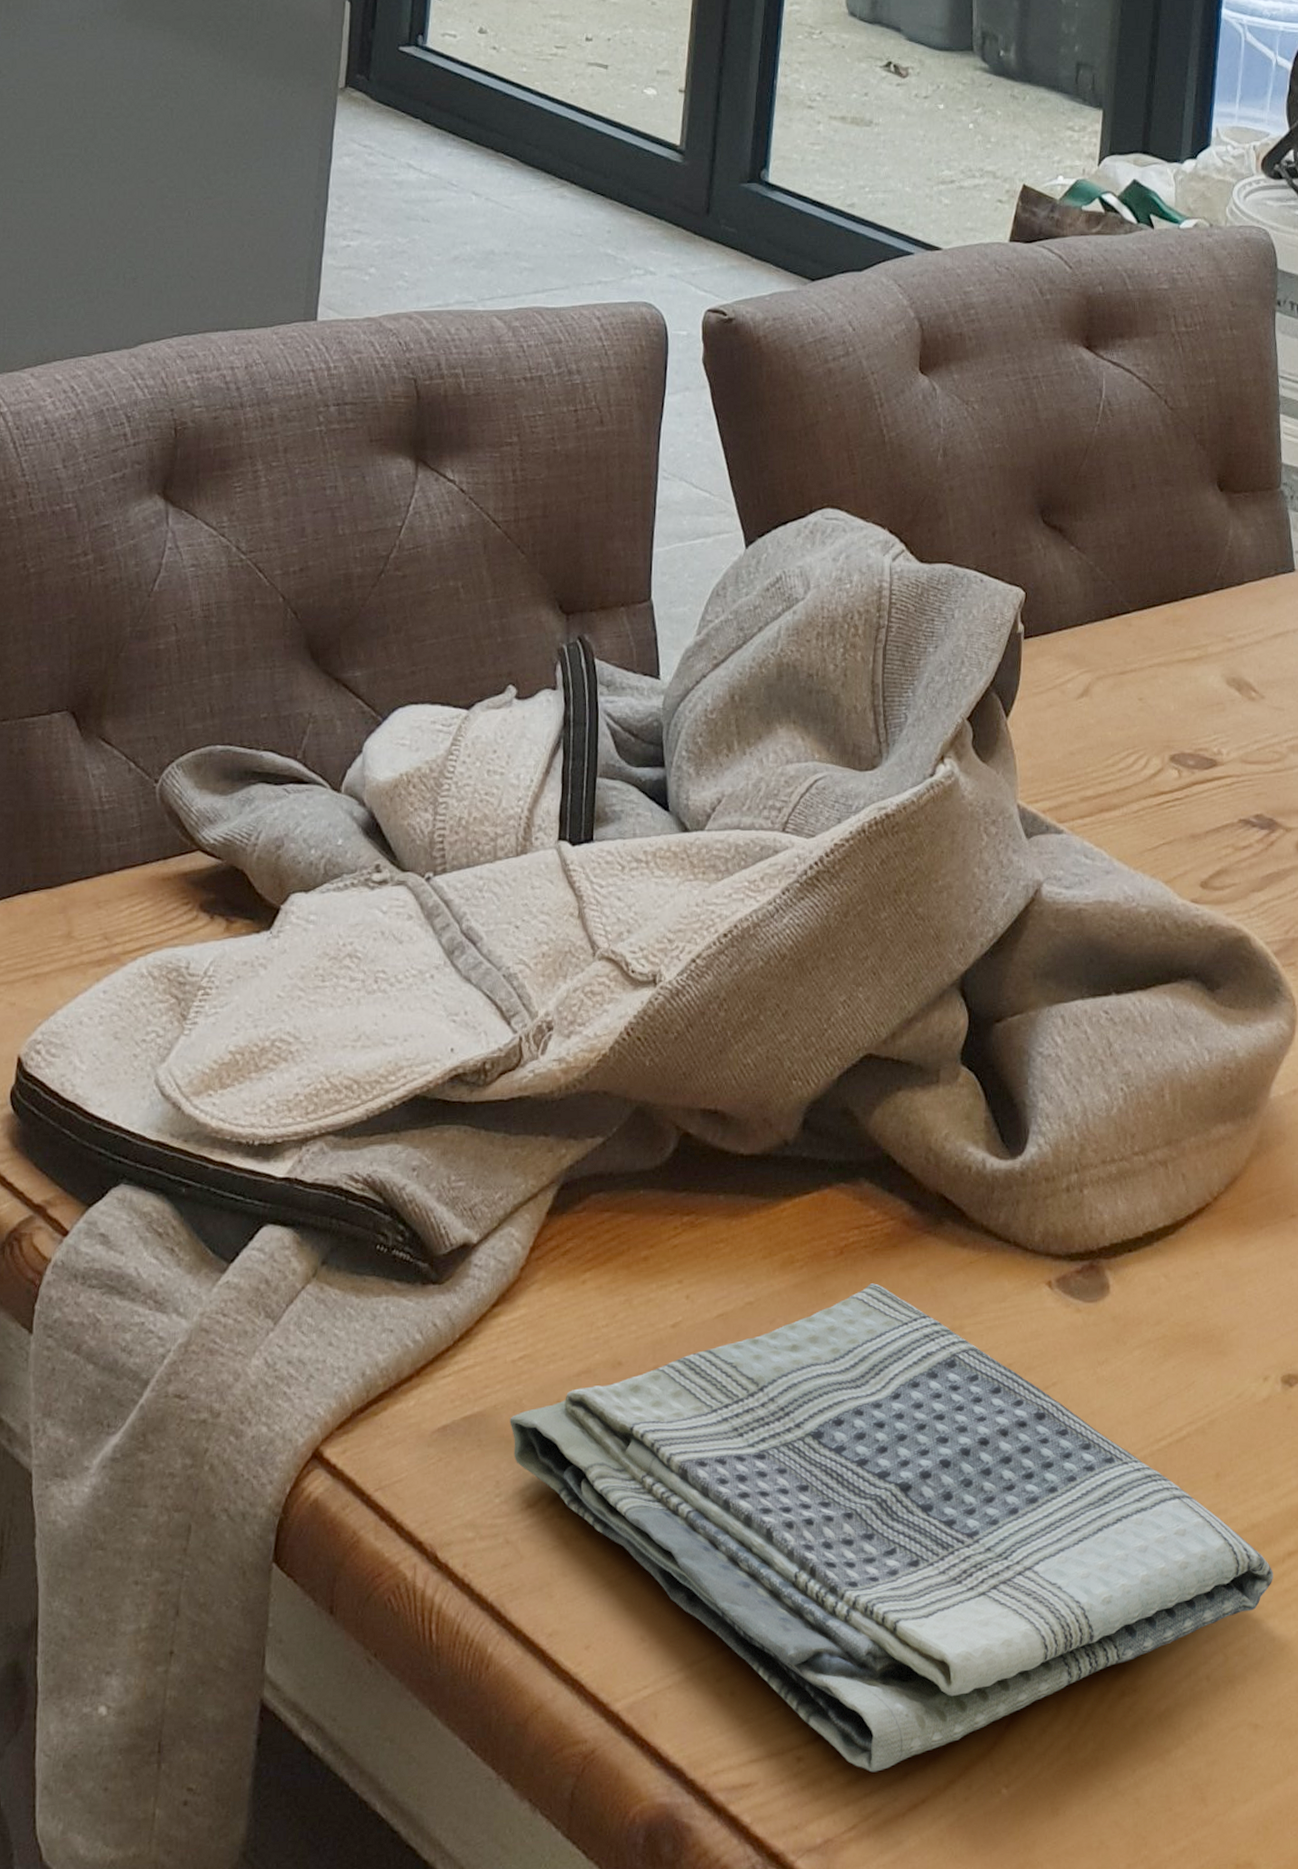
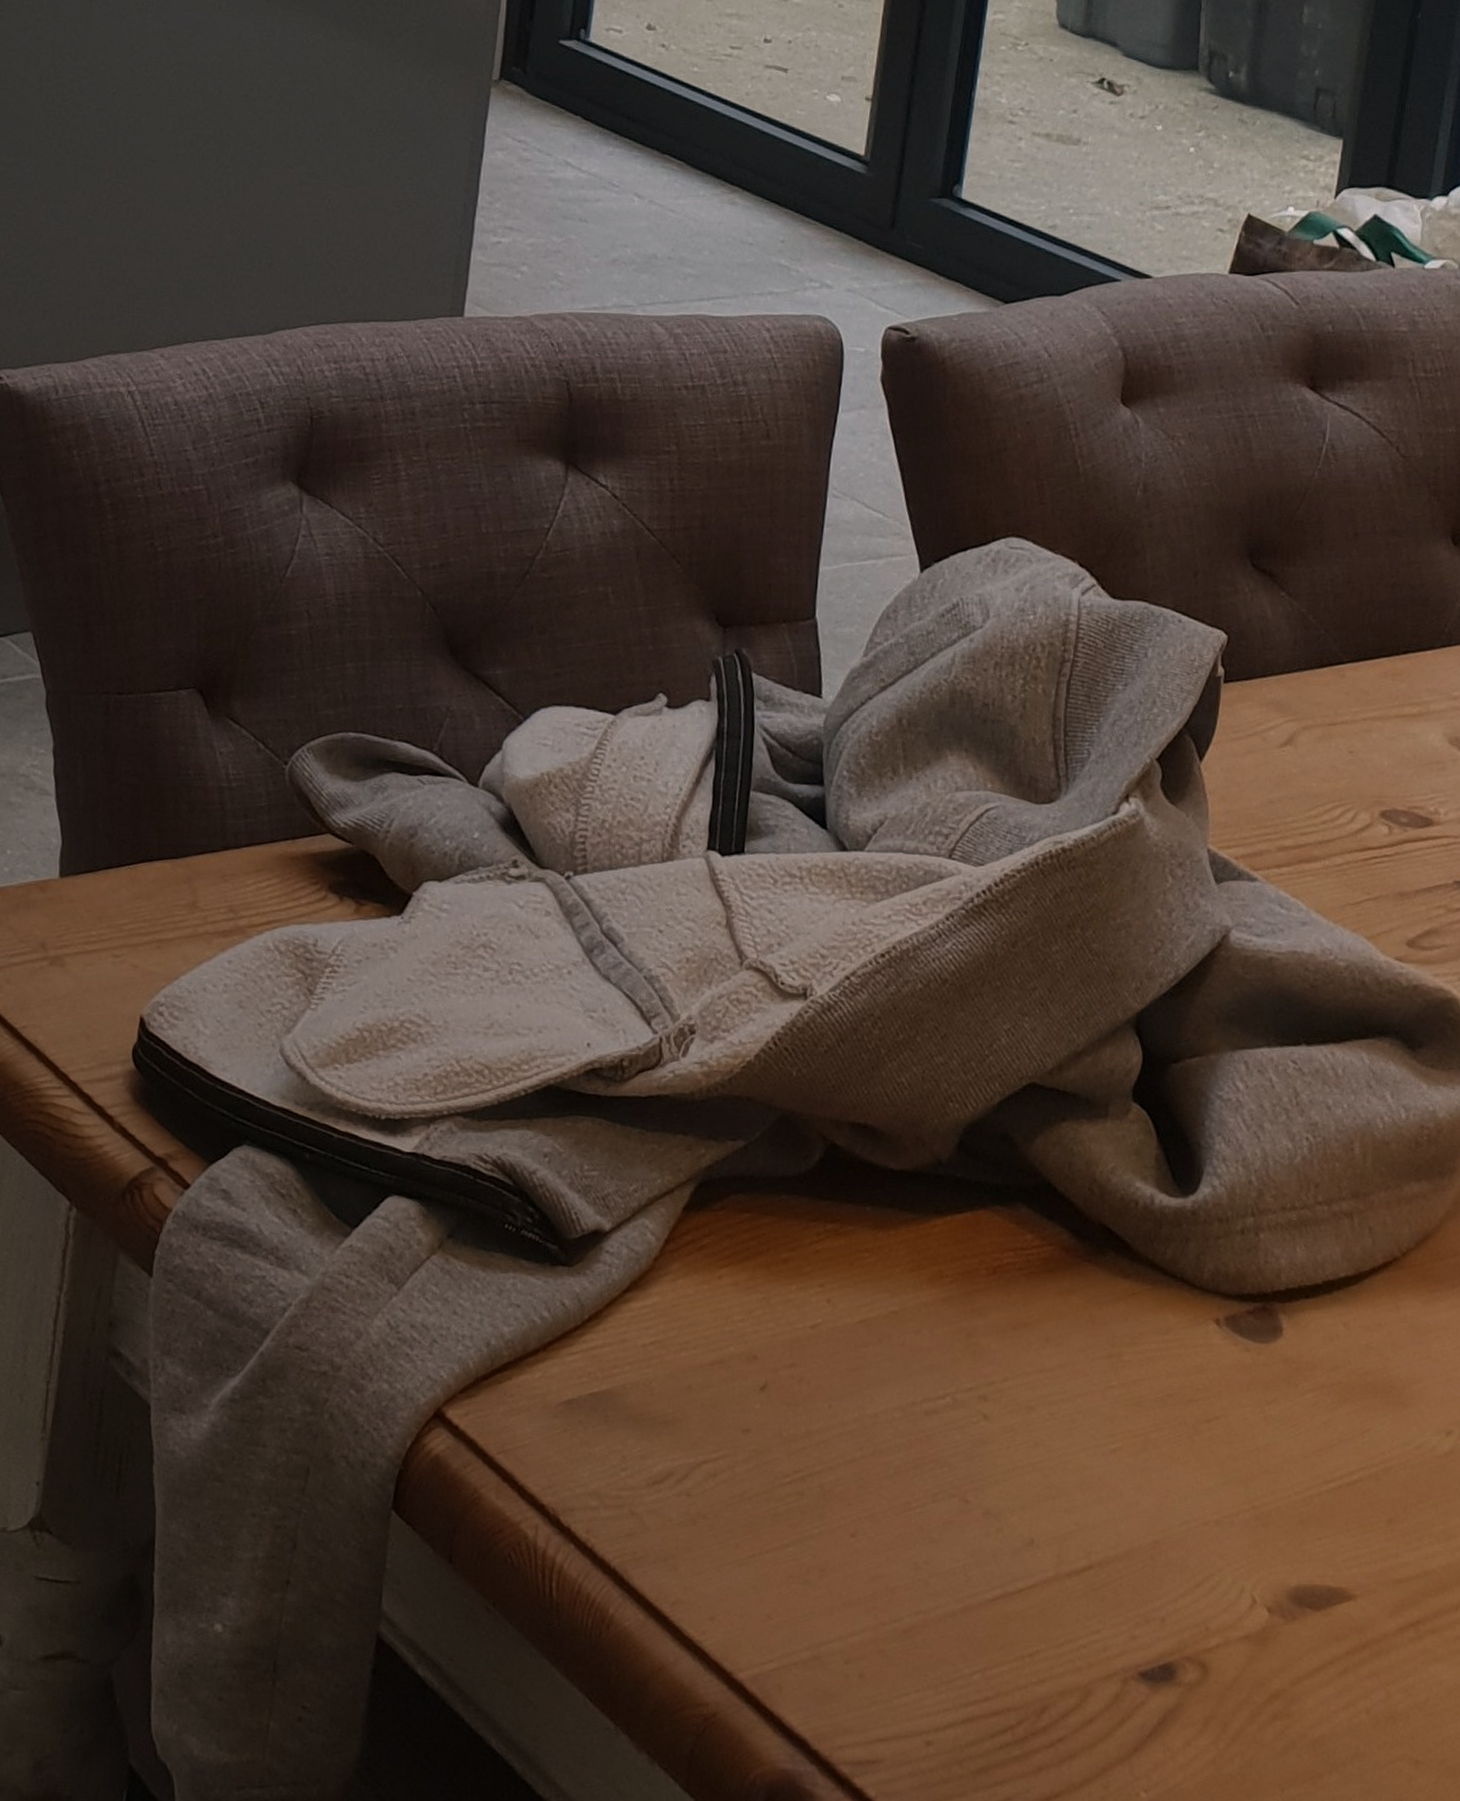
dish towel: present [510,1283,1273,1773] -> none [638,1304,1445,1764]

